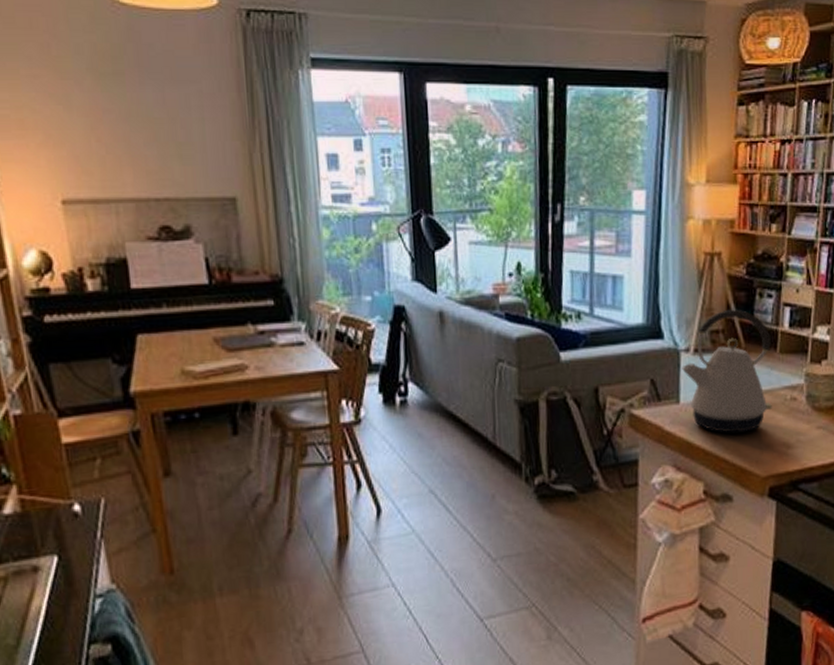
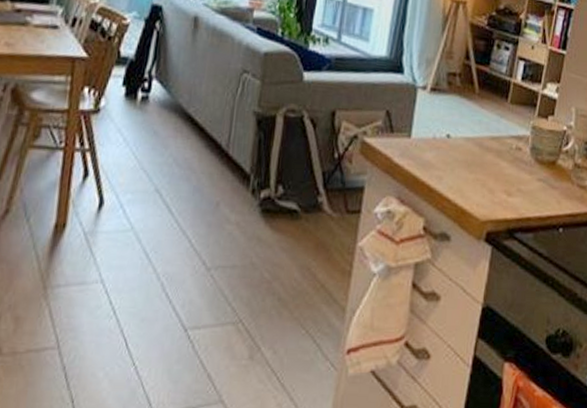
kettle: present [682,309,773,433] -> none [417,55,504,175]

